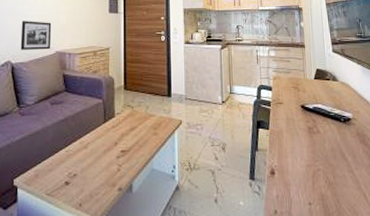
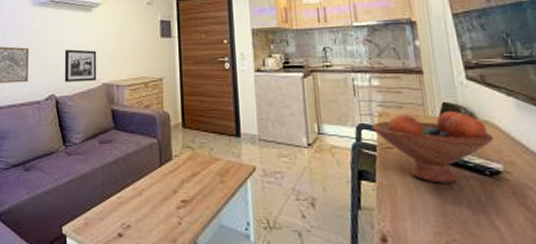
fruit bowl: none [269,75,347,129] -> present [372,110,493,184]

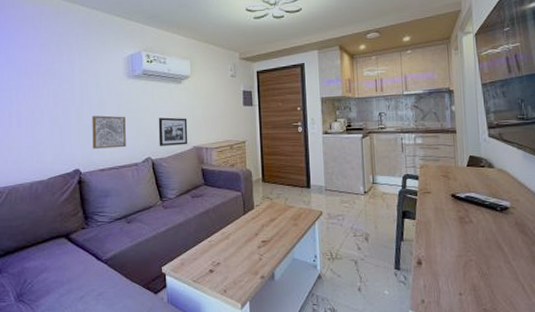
fruit bowl: present [372,110,493,184] -> none [415,161,505,218]

